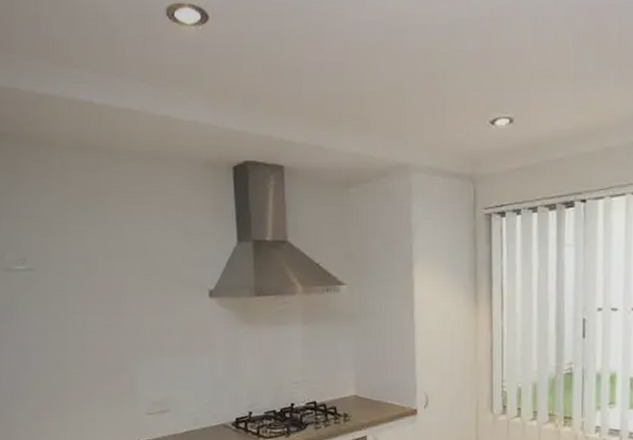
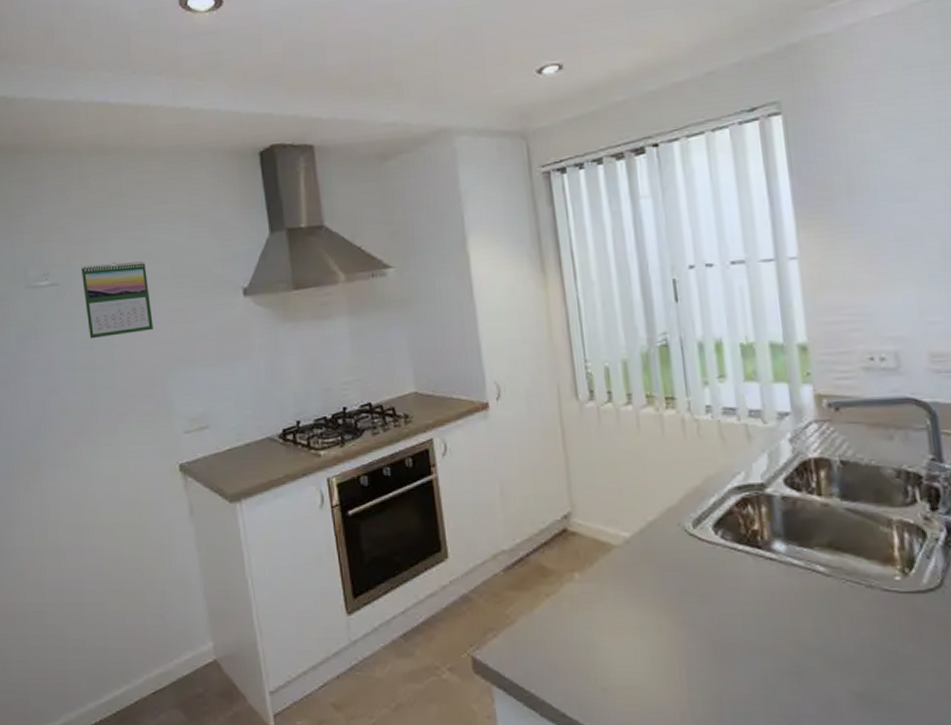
calendar: none [57,255,124,323] -> present [80,261,153,339]

